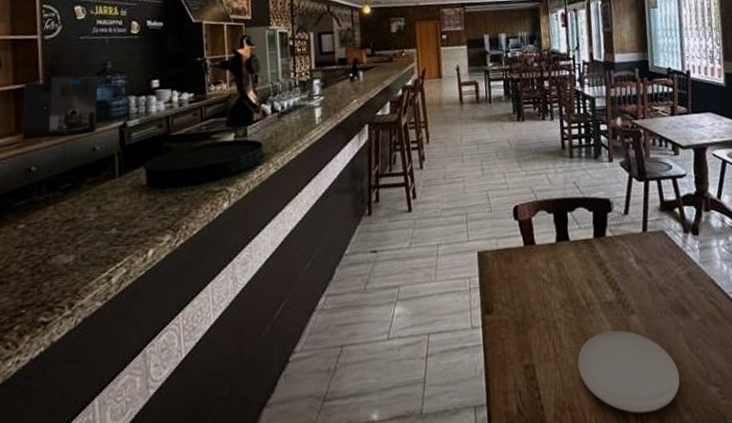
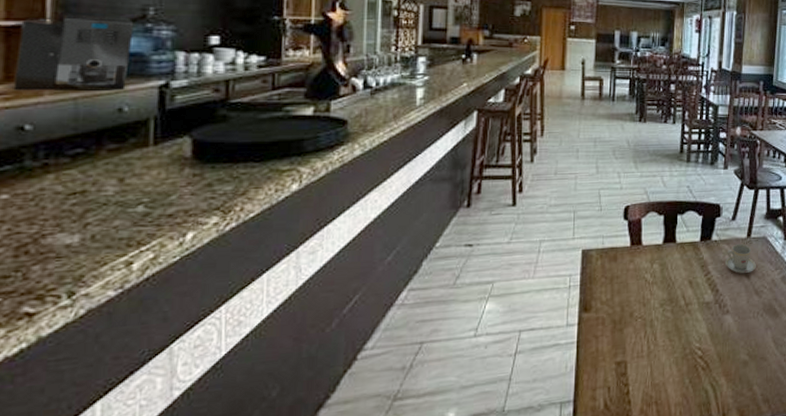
plate: present [577,330,680,414] -> none [669,329,763,407]
teacup: none [623,239,657,271] -> present [726,243,756,274]

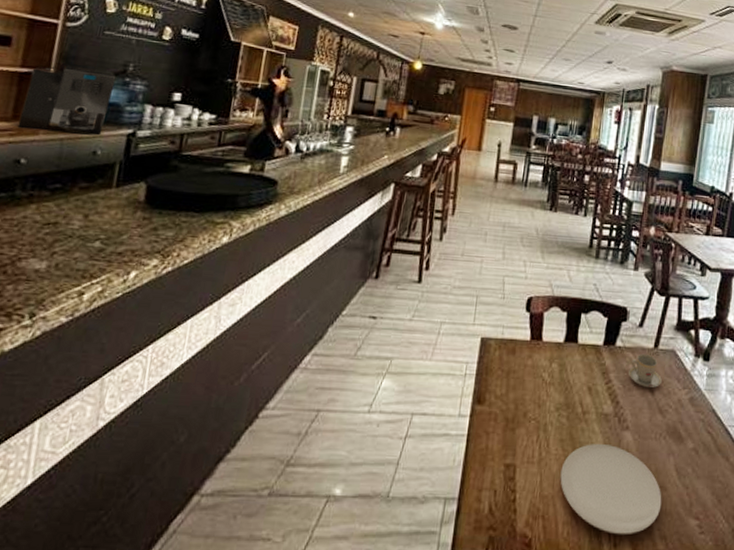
plate: none [669,329,763,407] -> present [560,443,662,536]

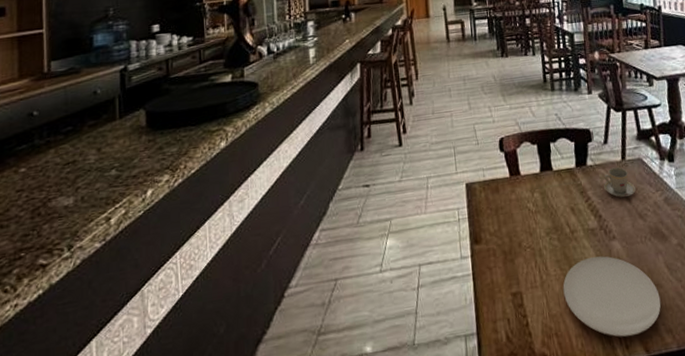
coffee machine: present [17,65,116,136] -> none [25,18,100,85]

